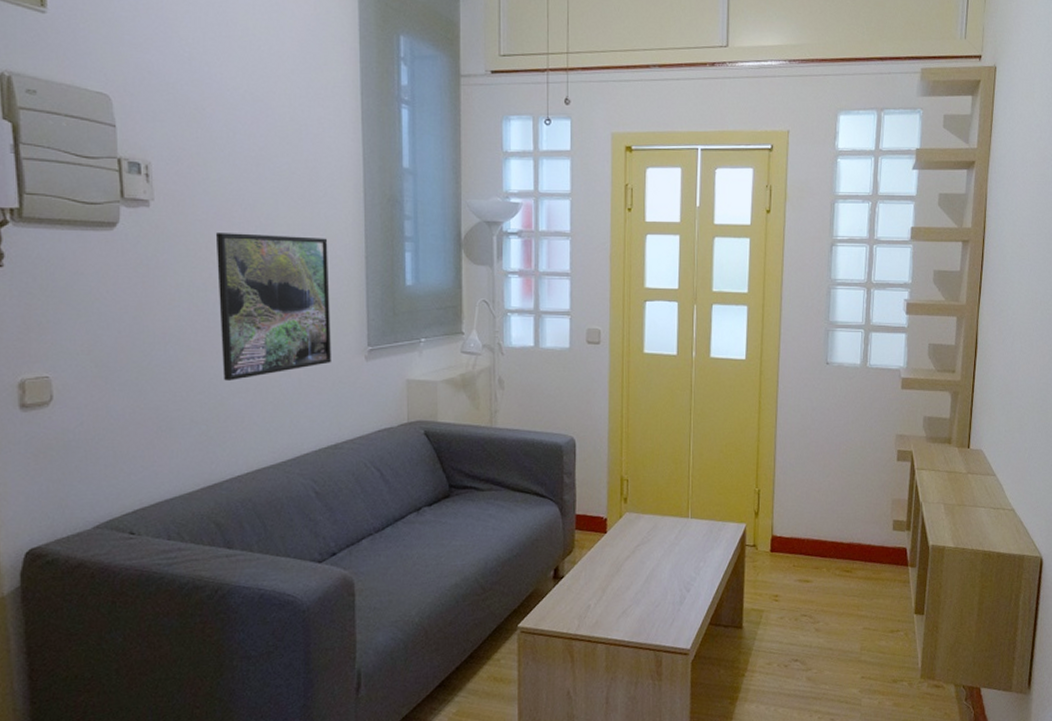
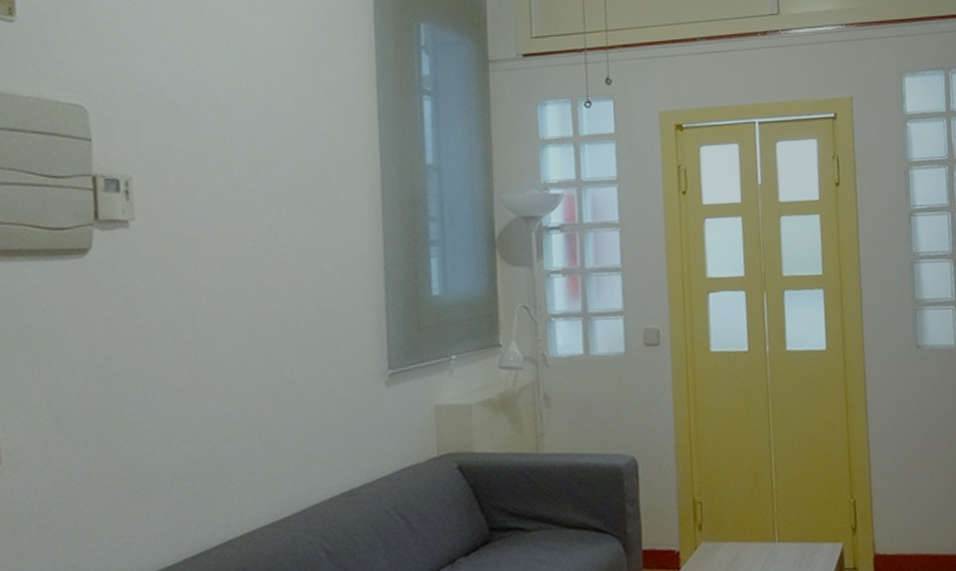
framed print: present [215,233,331,381] -> none [206,248,344,425]

